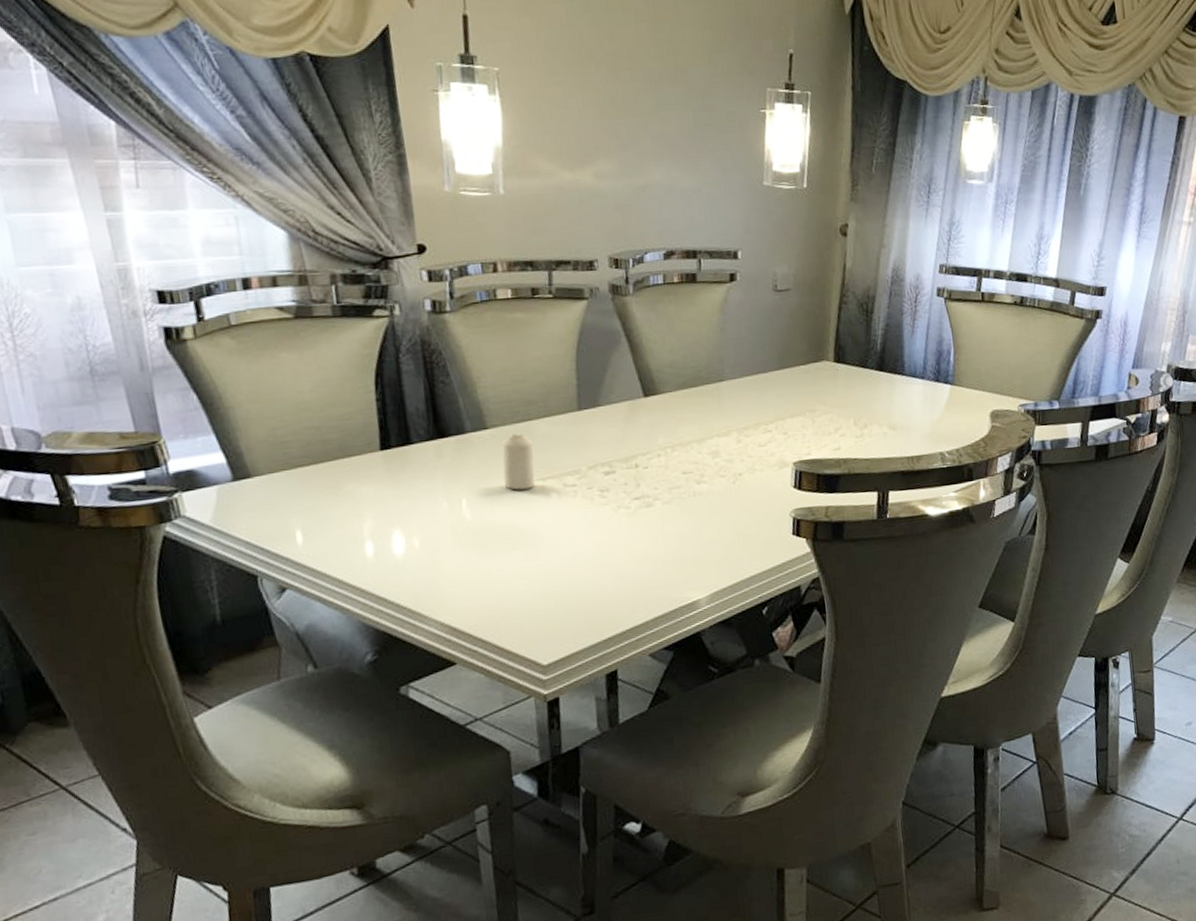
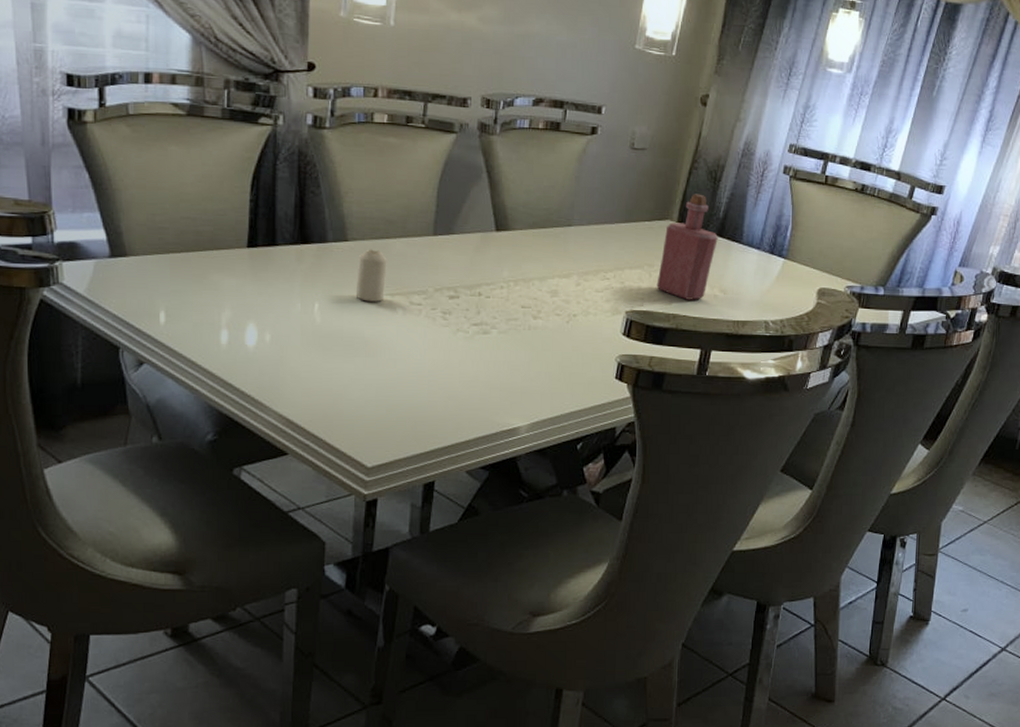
bottle: none [821,329,879,442] -> present [656,194,718,300]

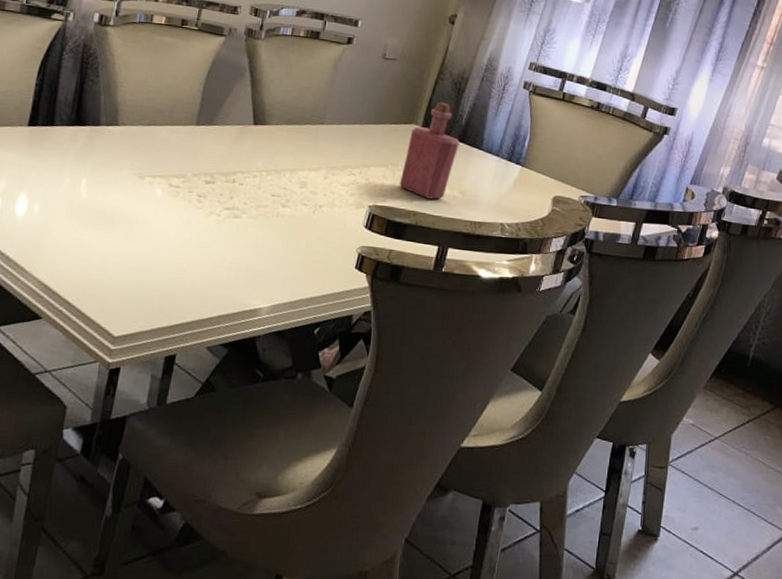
candle: present [355,249,387,302] -> none [120,134,152,182]

